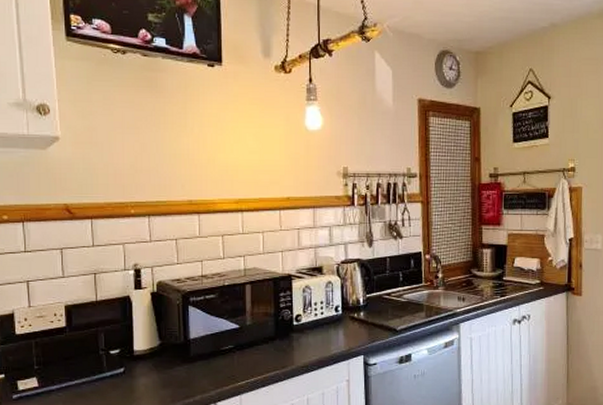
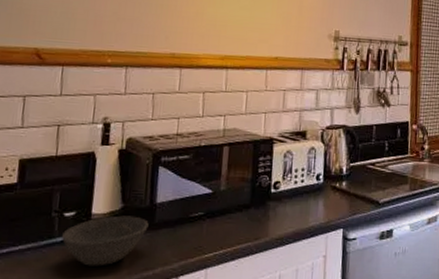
bowl: none [110,351,185,396] -> present [61,215,149,266]

